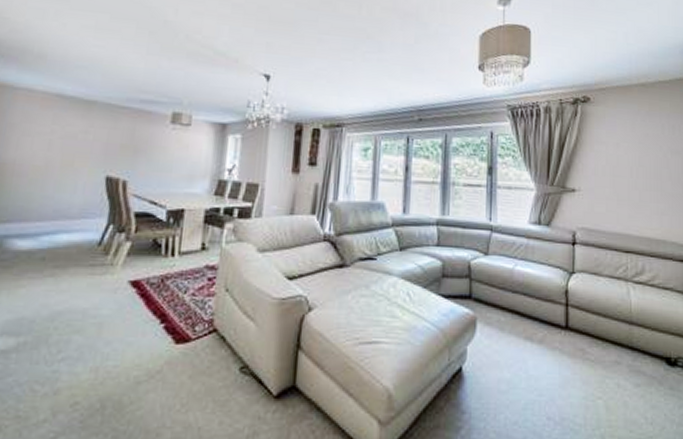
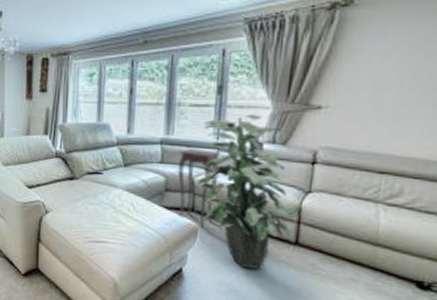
side table: none [454,230,494,317] -> present [177,149,221,228]
indoor plant: none [473,195,568,361] -> present [197,114,302,269]

